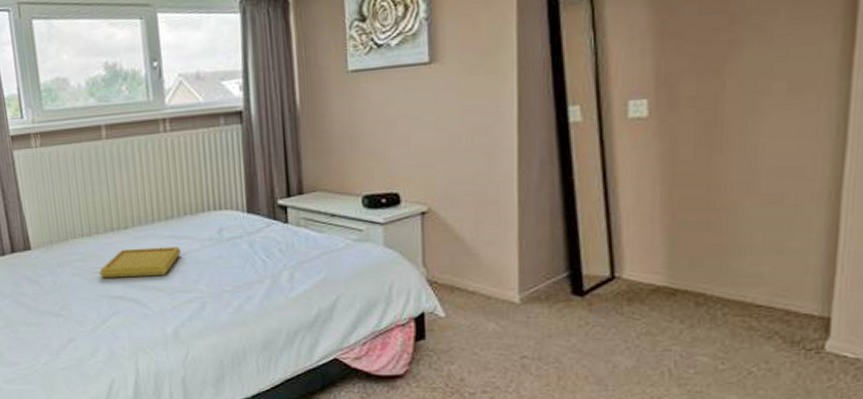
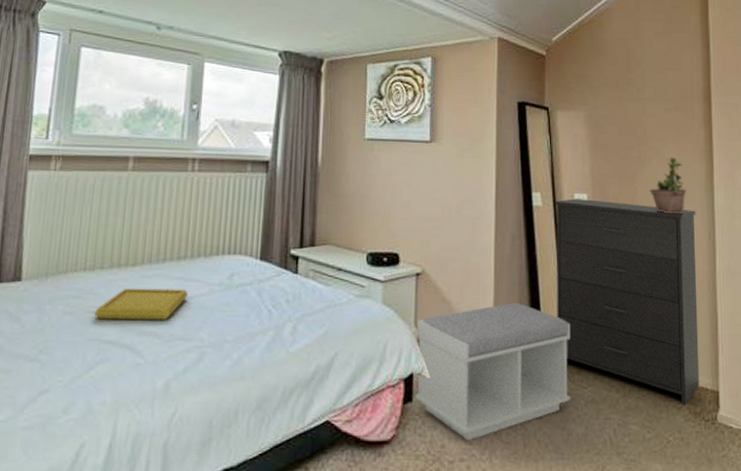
bench: none [426,234,620,374] -> present [415,303,571,441]
dresser: none [600,100,819,335] -> present [555,198,700,406]
potted plant: none [745,33,805,110] -> present [650,156,686,213]

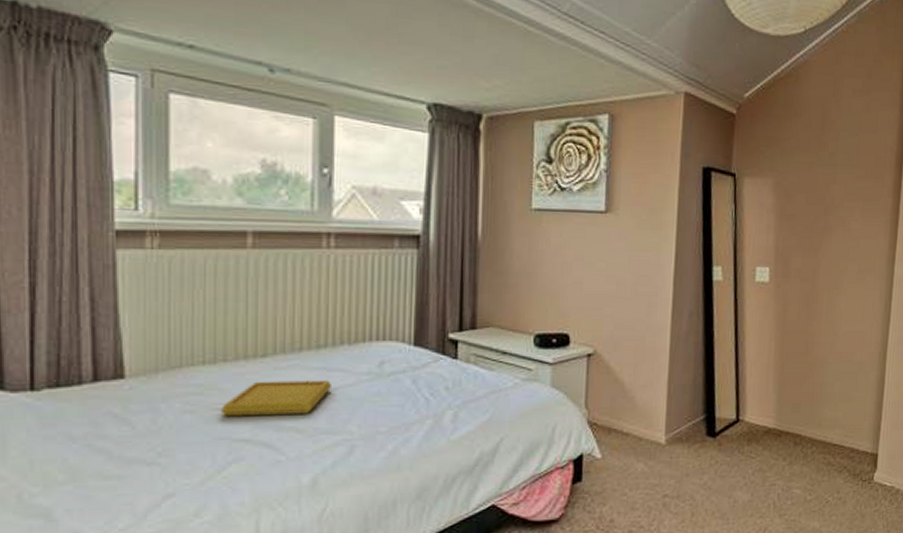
bench: present [415,303,571,441] -> none [585,380,744,514]
dresser: present [555,198,700,406] -> none [731,272,876,469]
potted plant: present [650,156,686,213] -> none [832,227,868,285]

